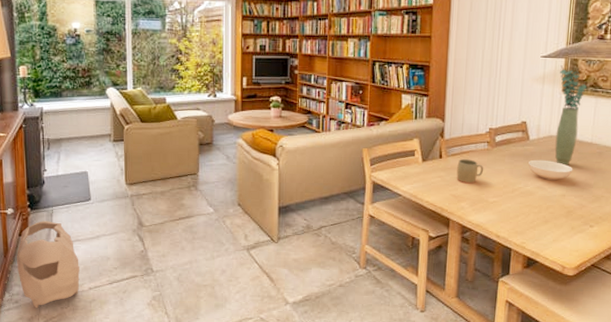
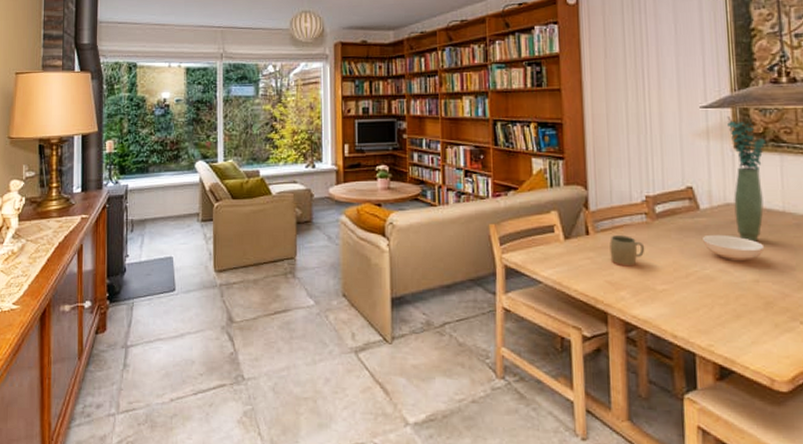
mask: present [17,221,80,309] -> none [92,315,160,425]

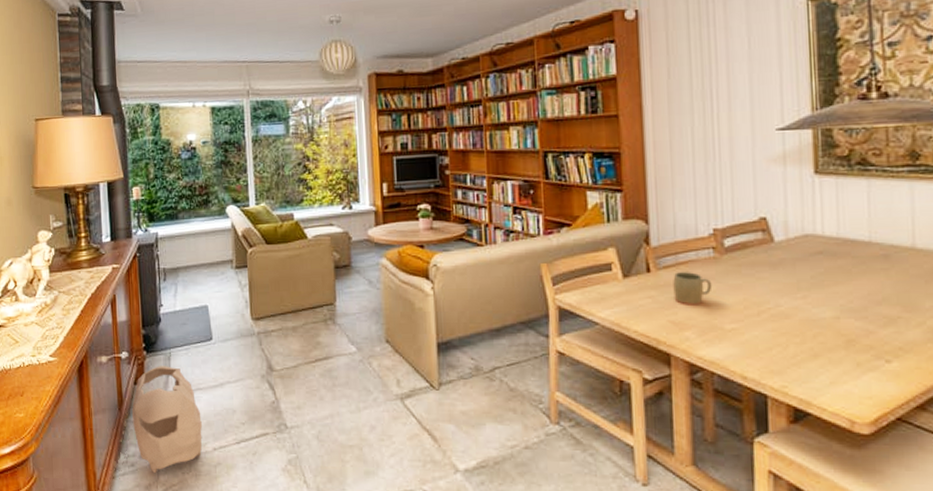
mask: none [92,315,160,425] -> present [132,366,202,474]
bowl: present [703,234,765,262] -> none [777,268,847,298]
vase: present [727,116,767,242] -> none [807,138,852,275]

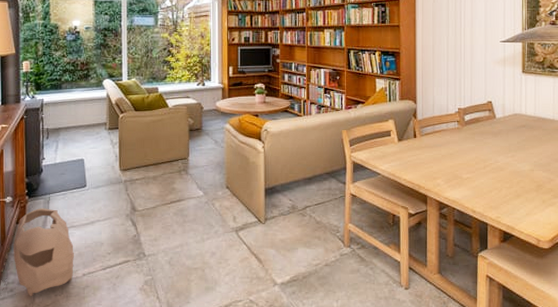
mug: present [673,272,713,305] -> none [431,138,456,161]

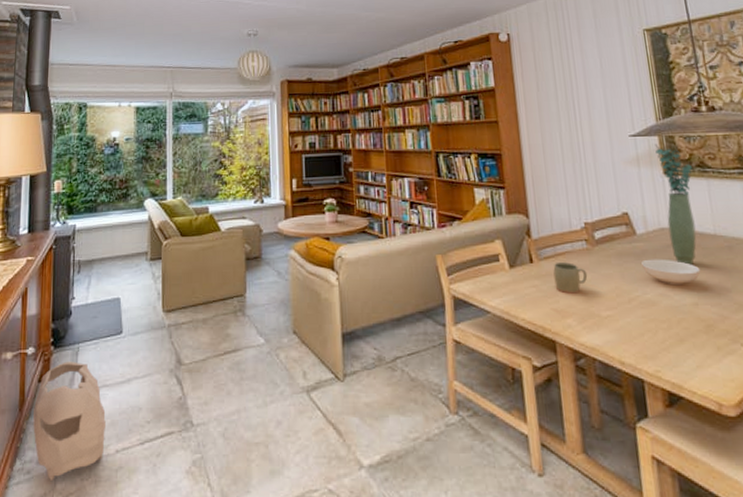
mug: none [431,138,456,161] -> present [553,262,588,294]
bowl: none [497,136,539,156] -> present [642,259,701,286]
vase: none [519,49,545,142] -> present [654,144,697,265]

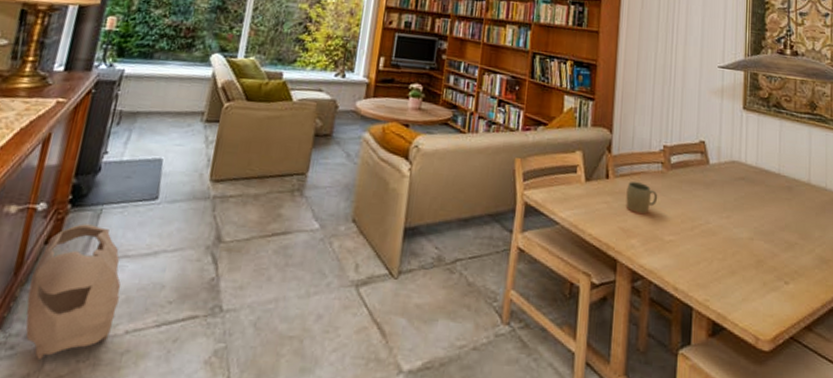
bowl: present [642,259,701,286] -> none [709,189,761,219]
vase: present [654,144,697,265] -> none [738,79,770,200]

